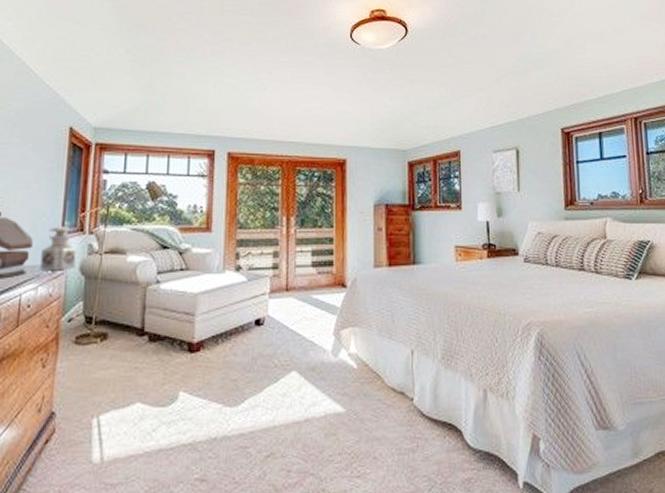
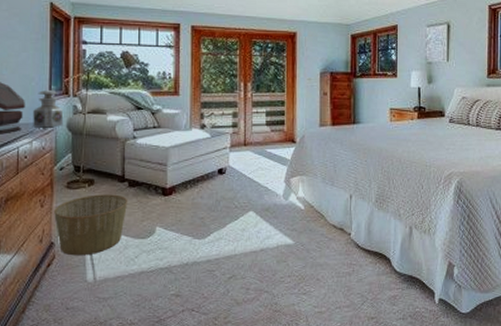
basket: none [57,351,147,429] -> present [54,194,128,256]

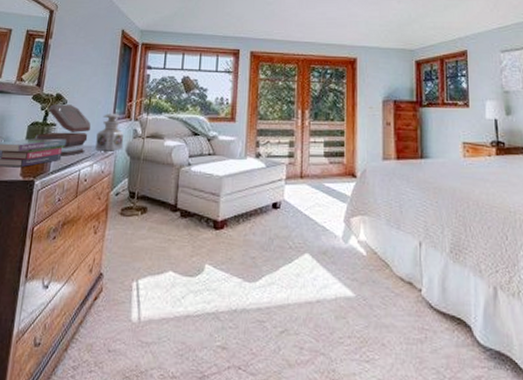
basket: present [54,194,128,256] -> none [106,223,179,291]

